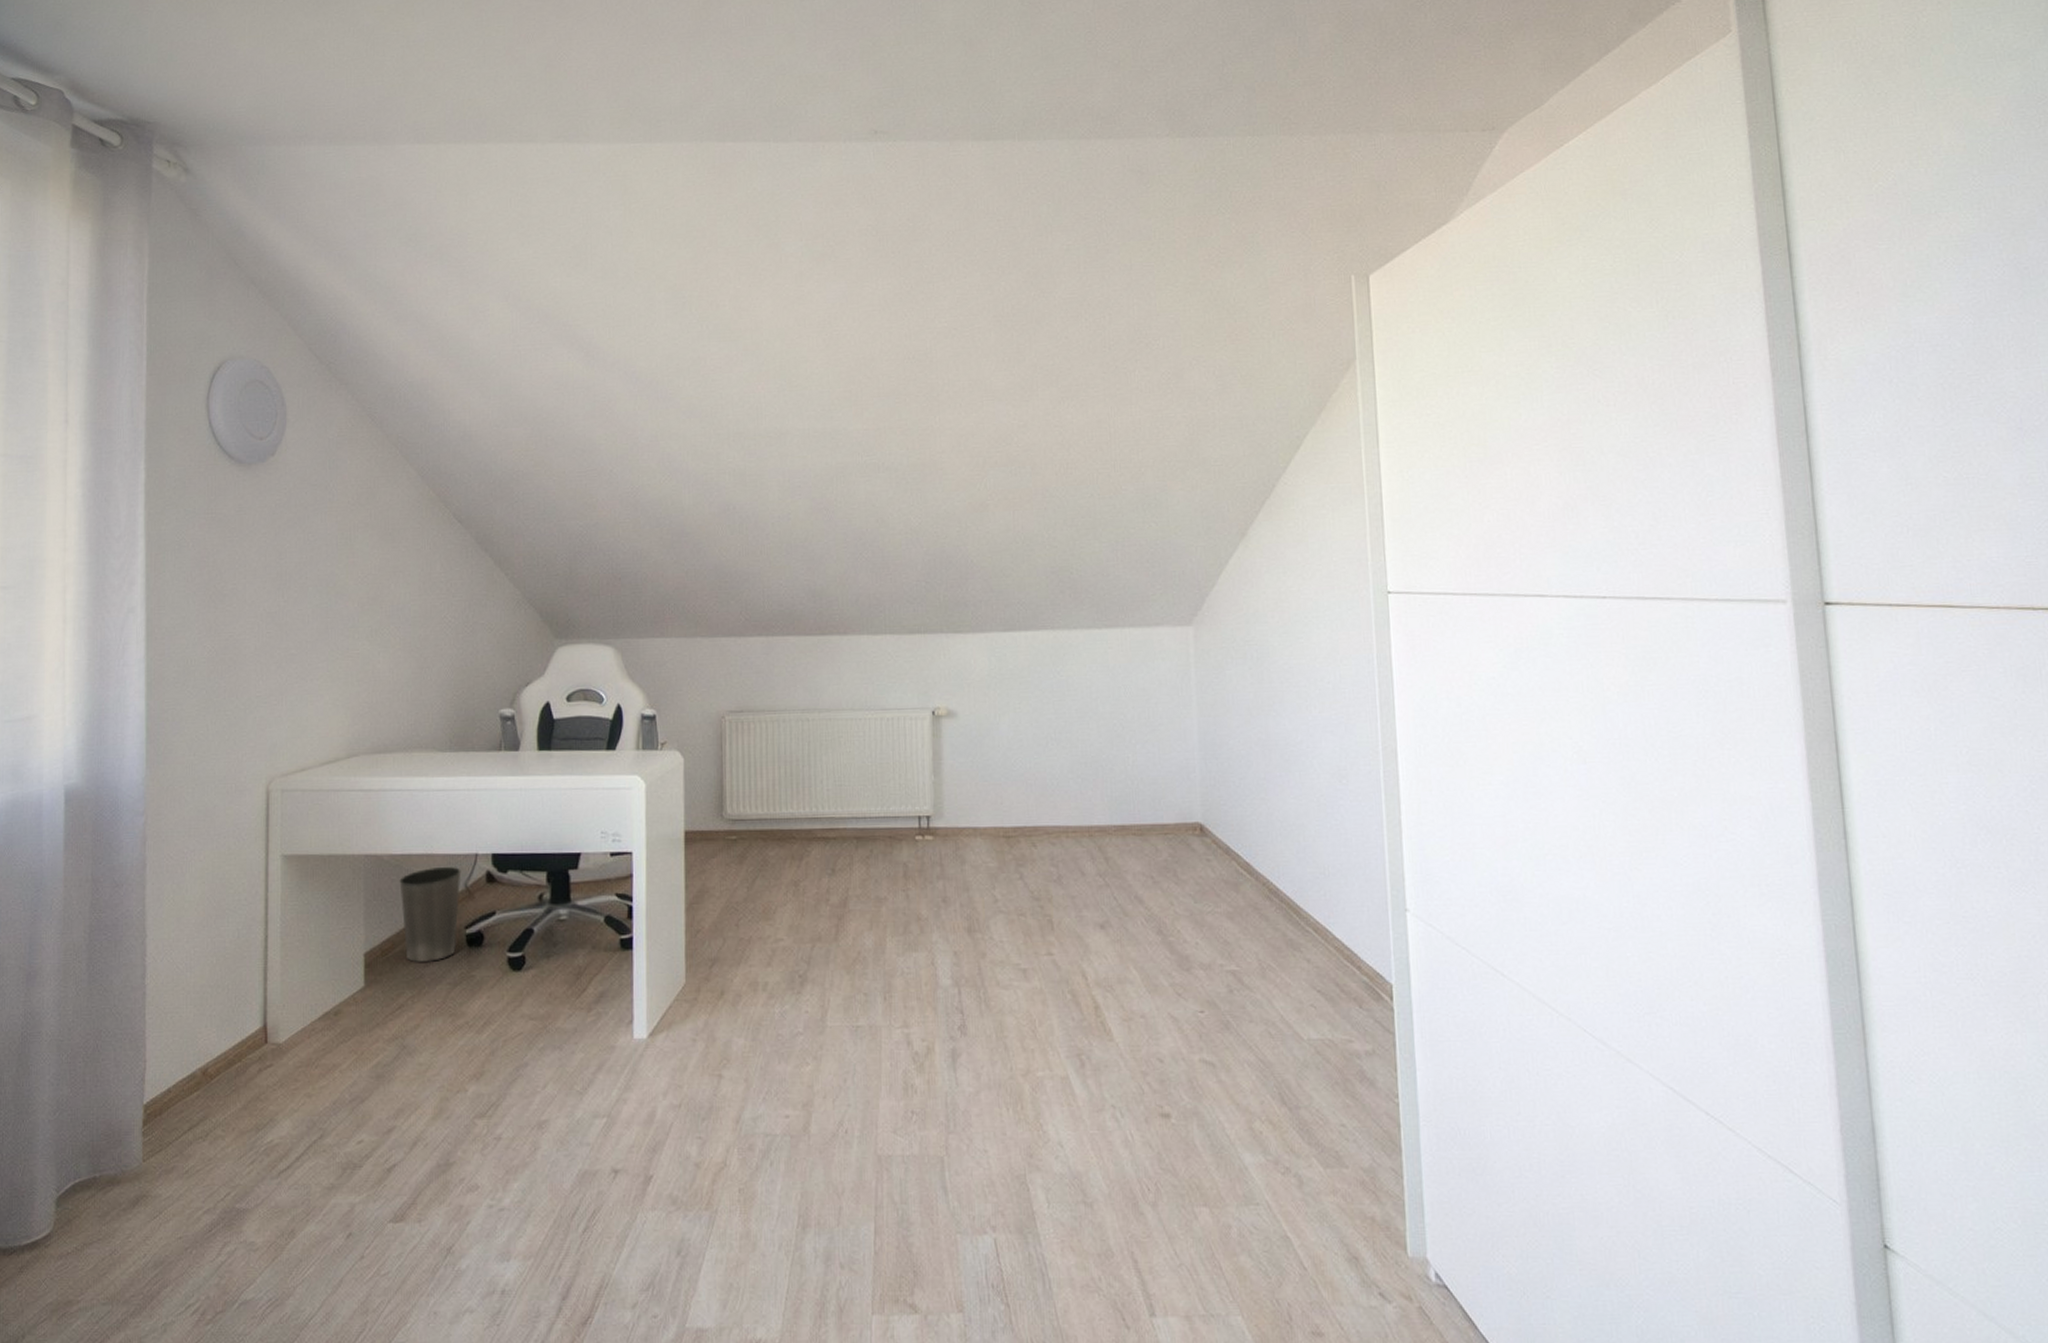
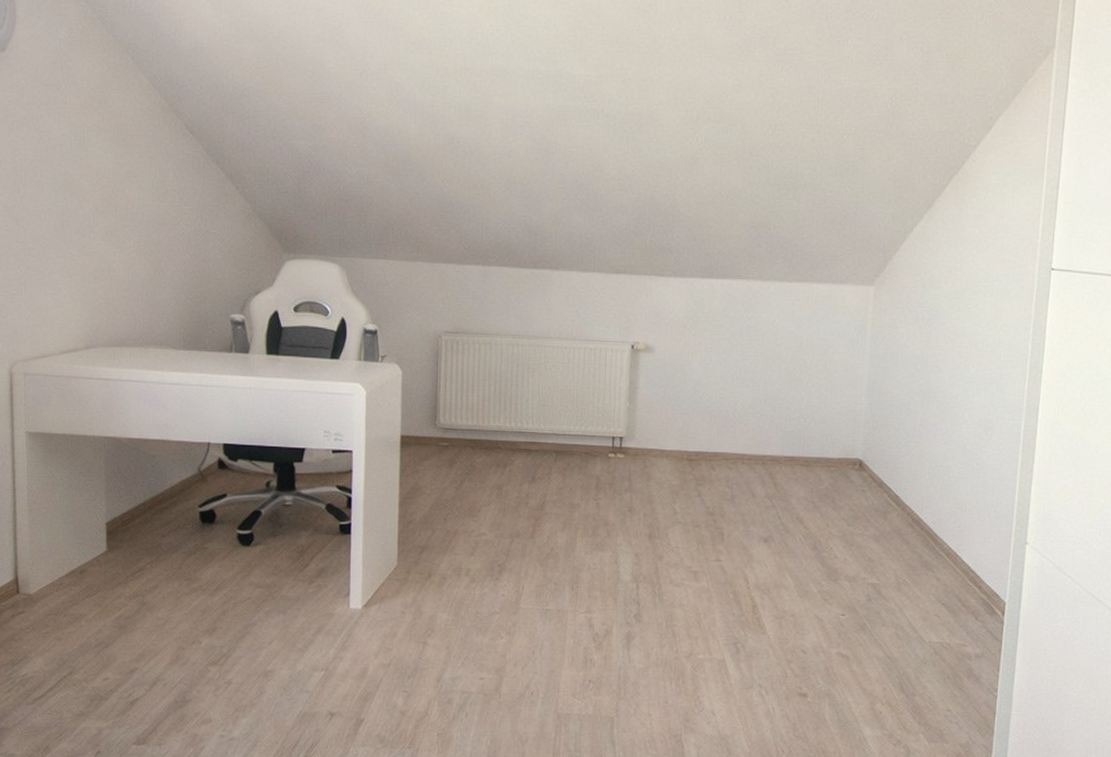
waste basket: present [399,866,461,962] -> none [137,451,195,533]

